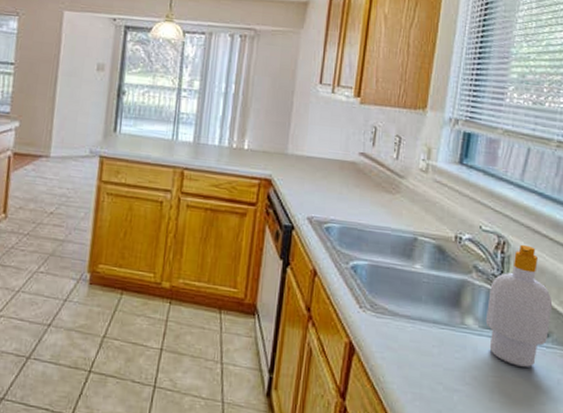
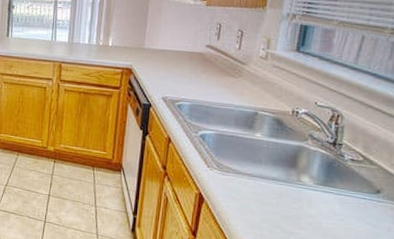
soap bottle: present [485,244,553,367] -> none [320,117,384,217]

